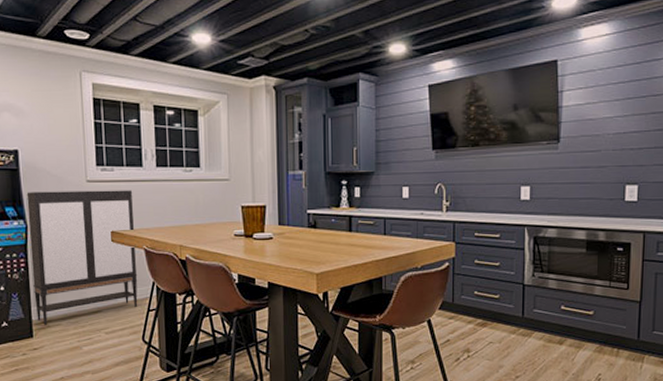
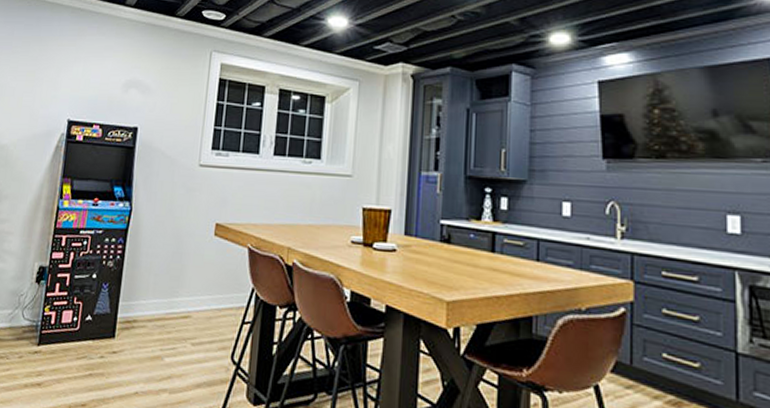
storage cabinet: present [26,190,138,326] -> none [123,172,245,326]

